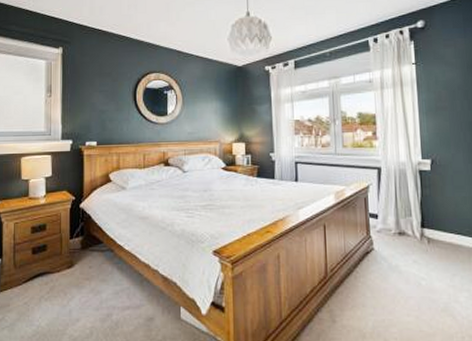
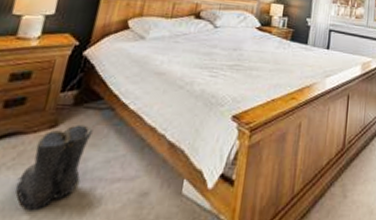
boots: none [54,264,100,332] -> present [15,124,93,211]

